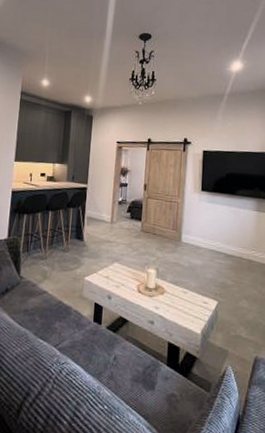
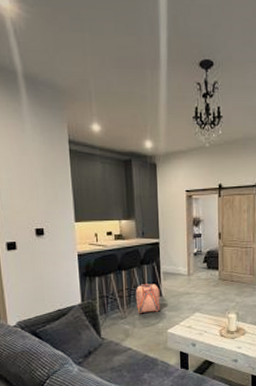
backpack: none [58,226,82,257] -> present [135,283,160,314]

